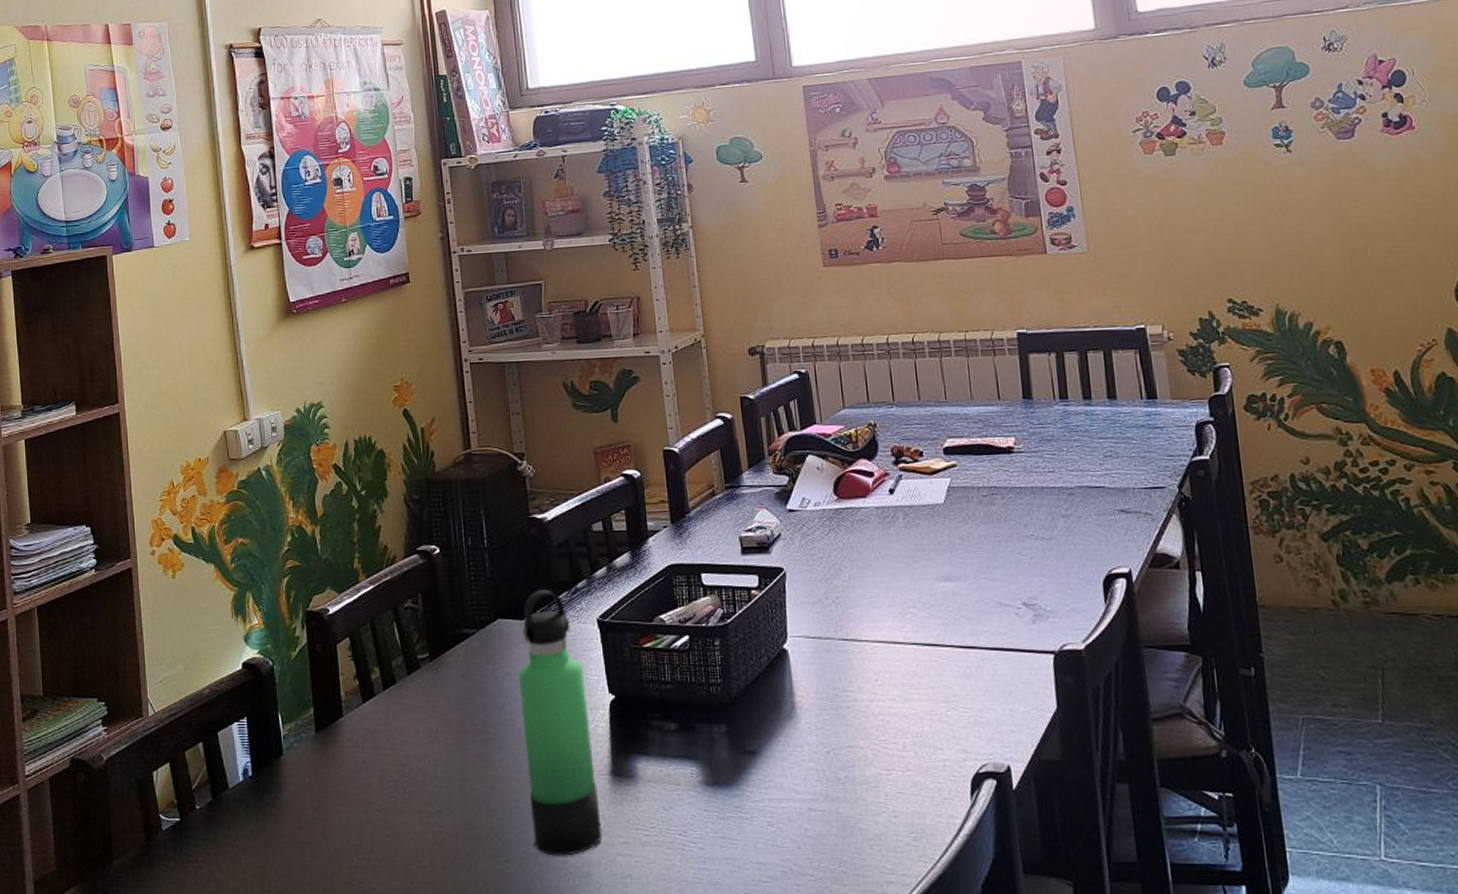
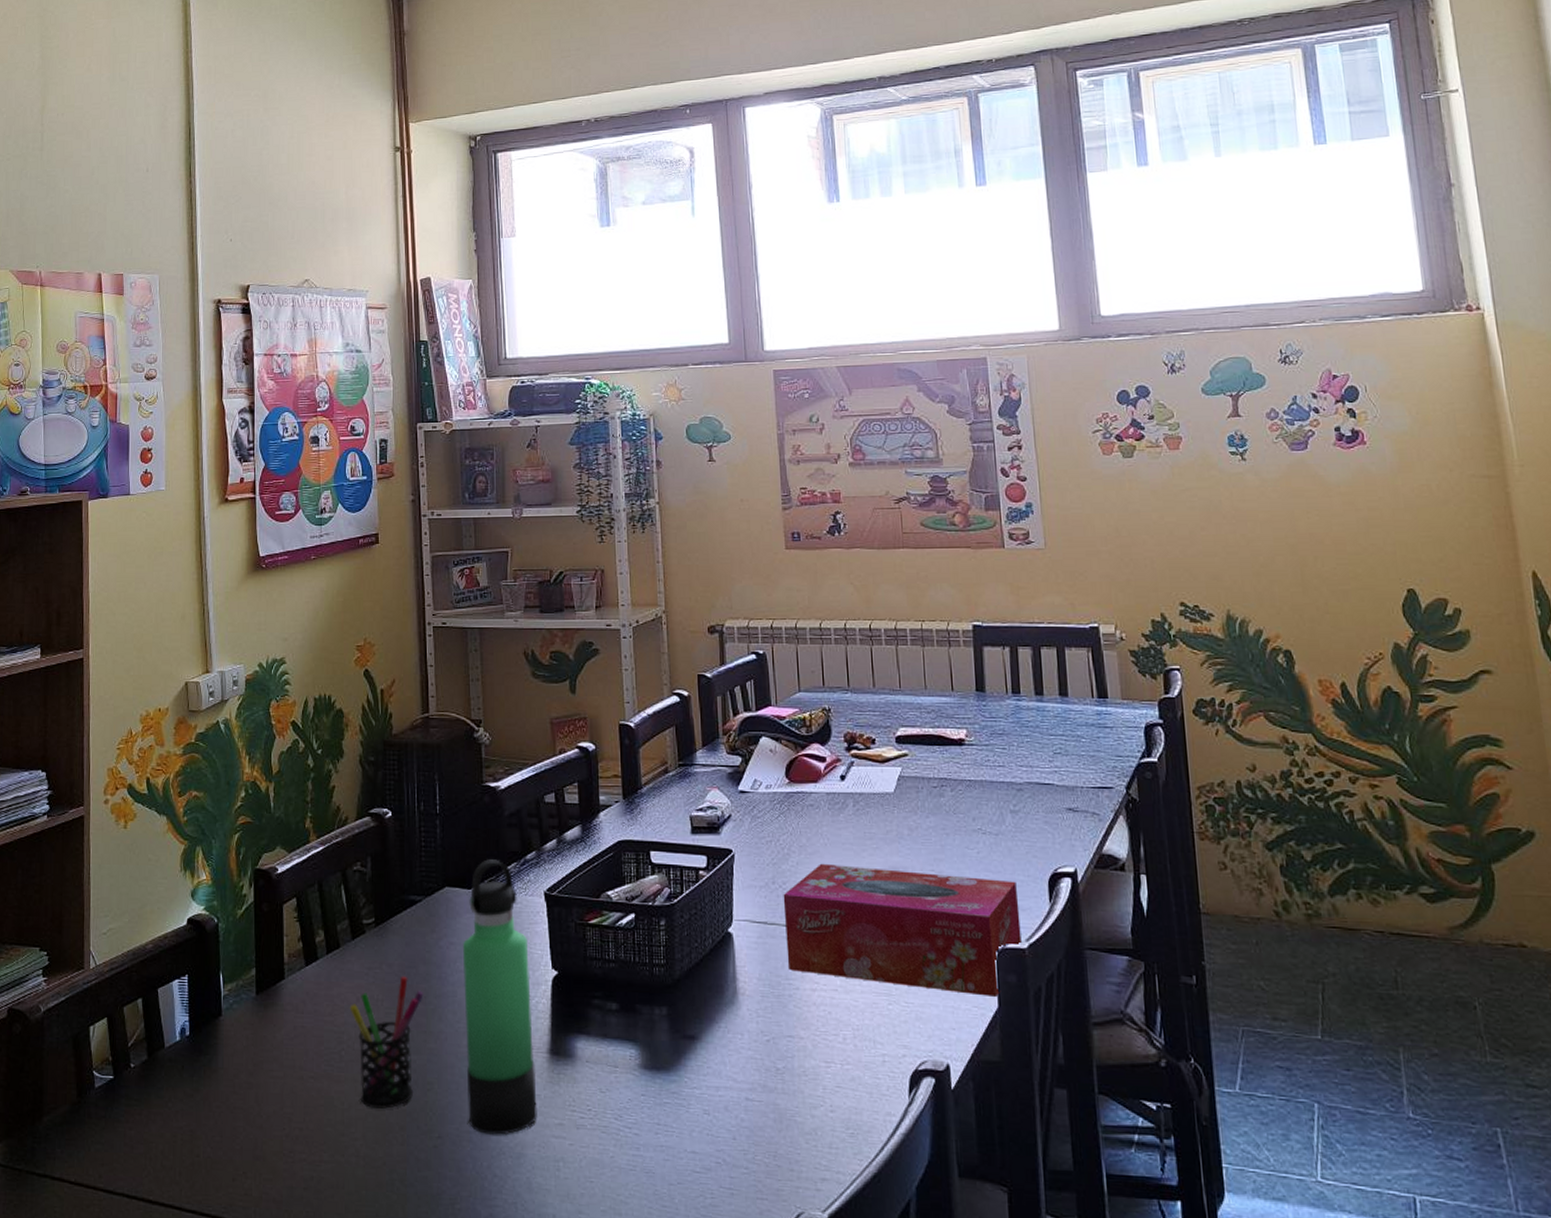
pen holder: none [409,707,482,836] -> present [349,976,424,1109]
tissue box: none [836,576,1078,699] -> present [783,863,1022,998]

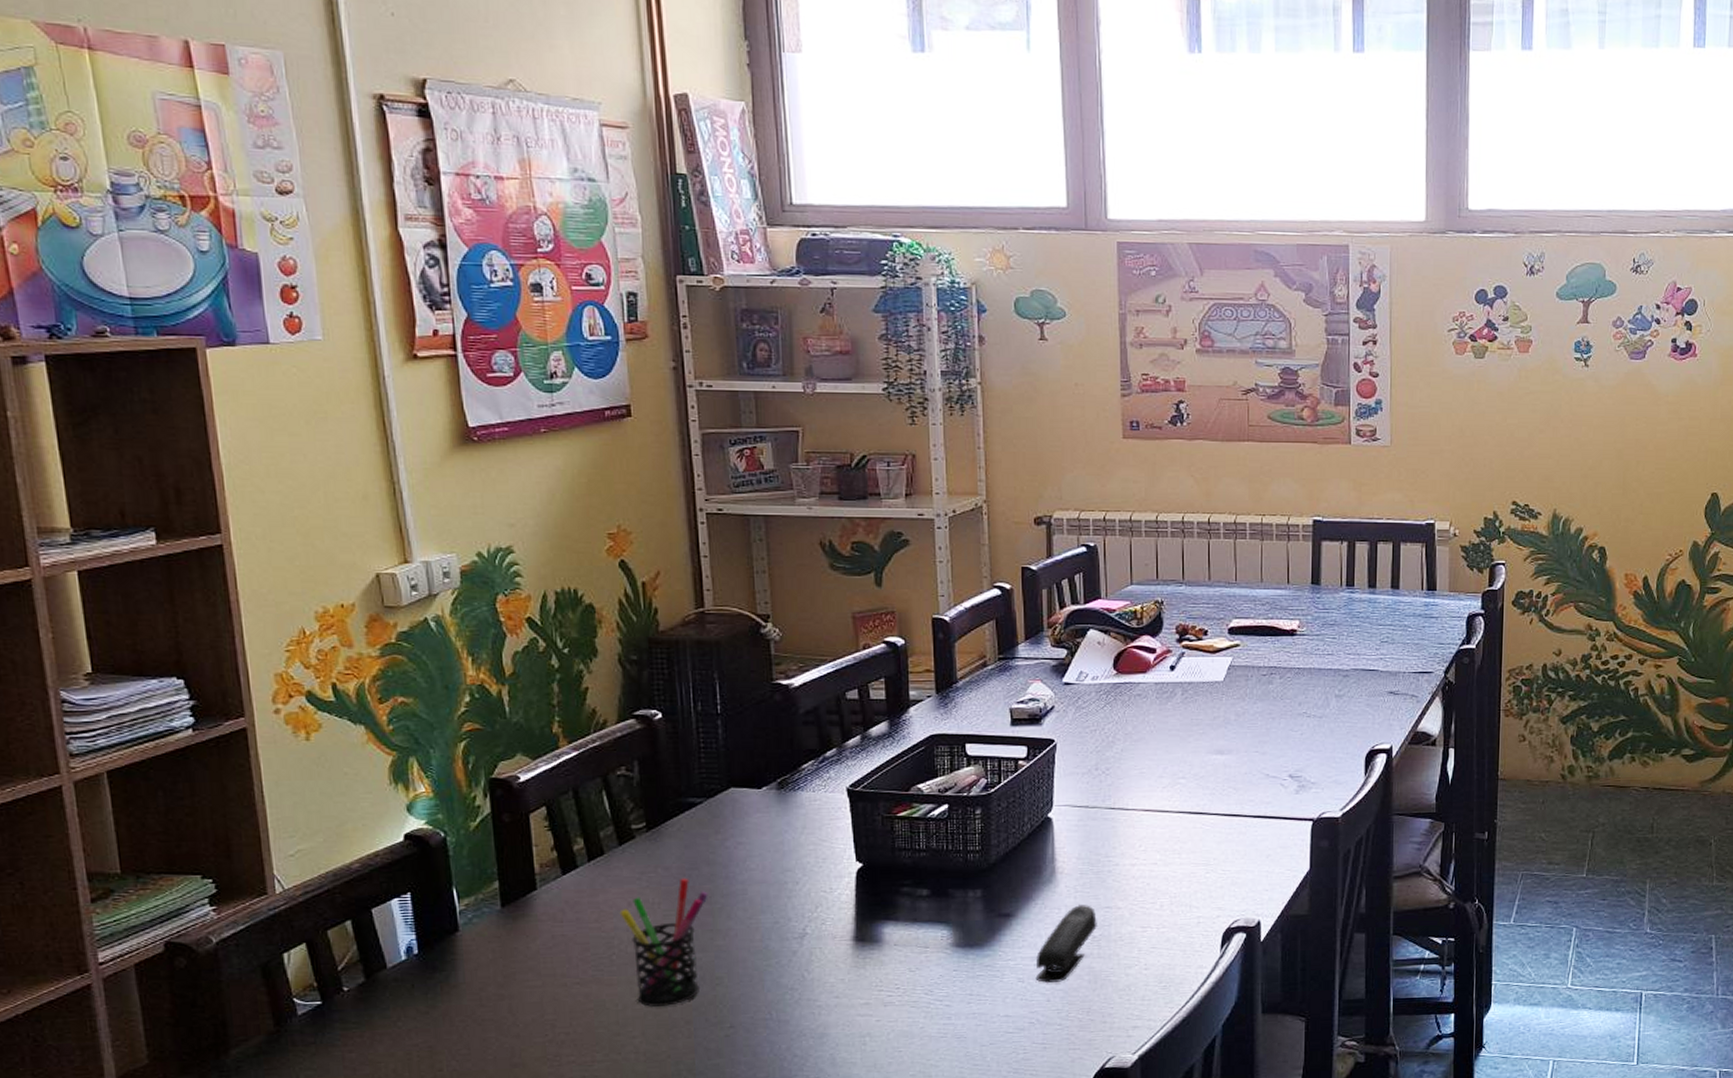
thermos bottle: present [463,859,537,1136] -> none [753,758,841,1020]
stapler: none [721,1031,780,1119] -> present [1035,905,1097,984]
tissue box: present [783,863,1022,998] -> none [1106,749,1336,861]

